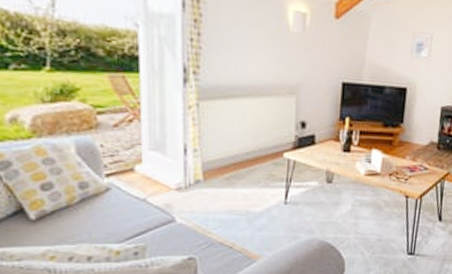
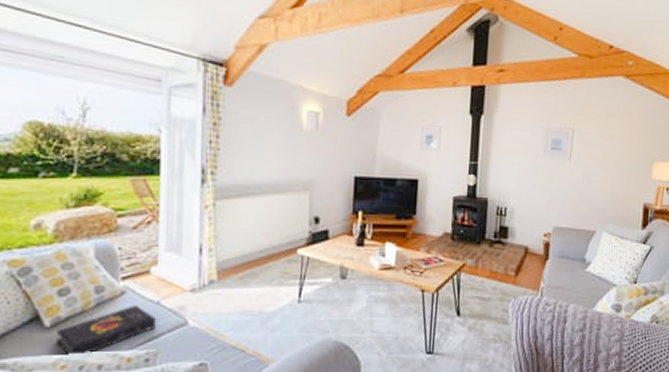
book: none [43,201,144,248] -> present [57,305,157,356]

